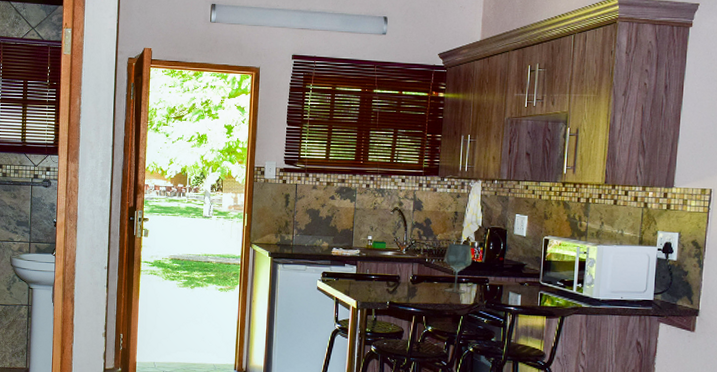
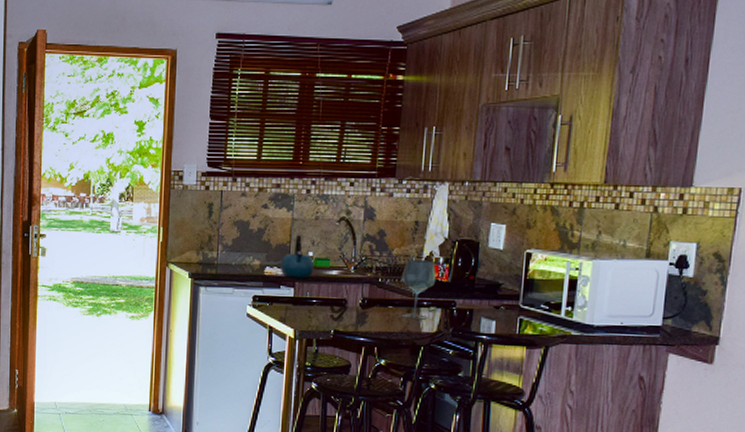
kettle: none [345,222,373,258] -> present [280,235,315,279]

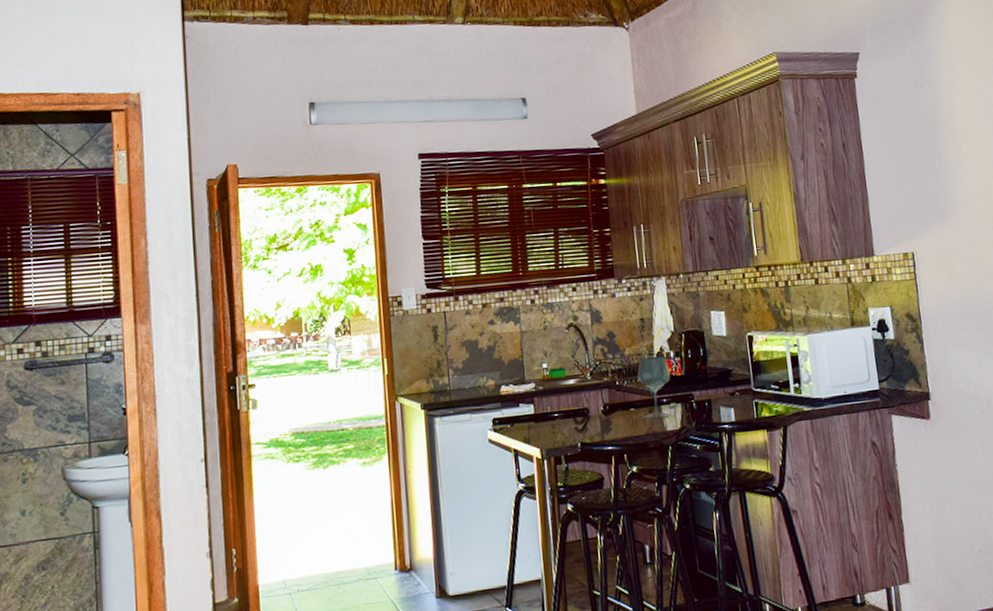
kettle: present [280,235,315,279] -> none [515,348,551,395]

